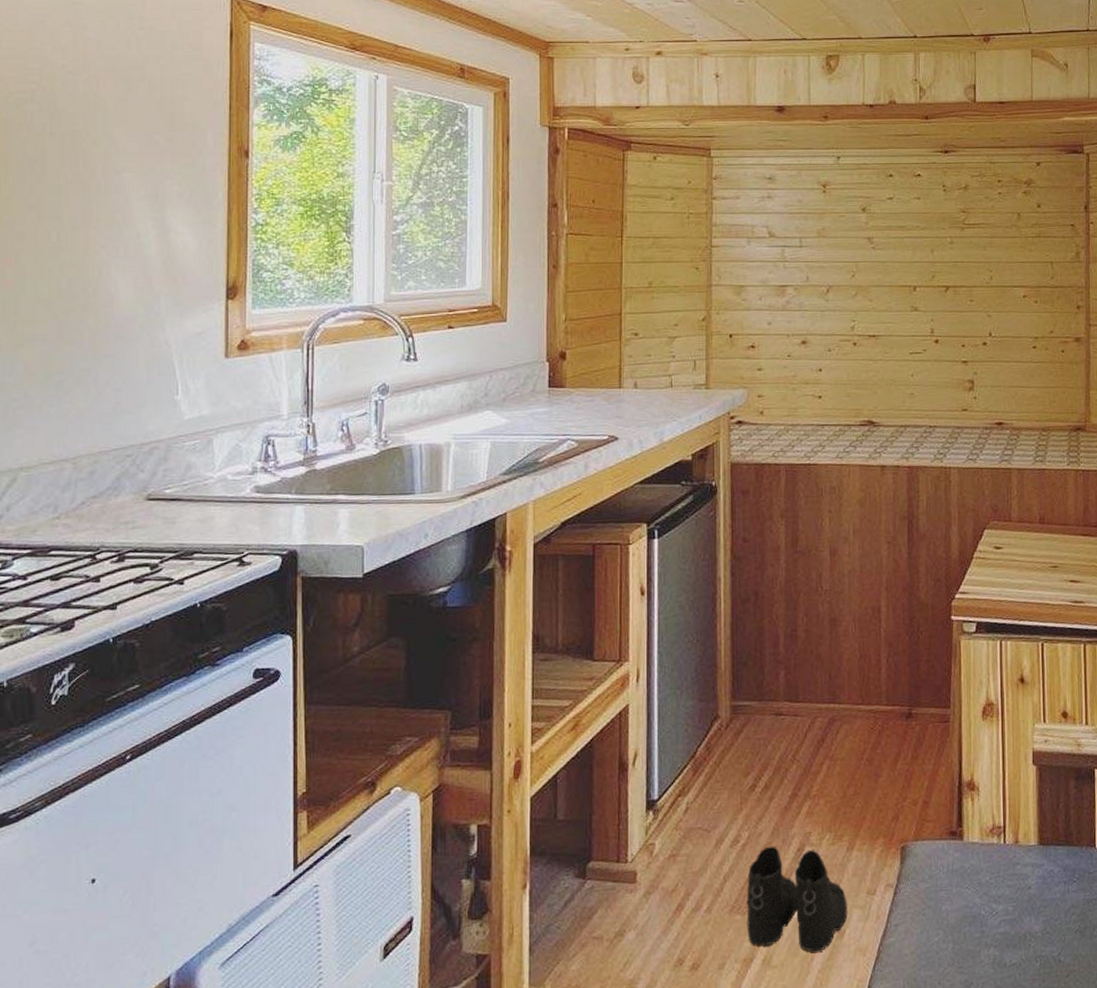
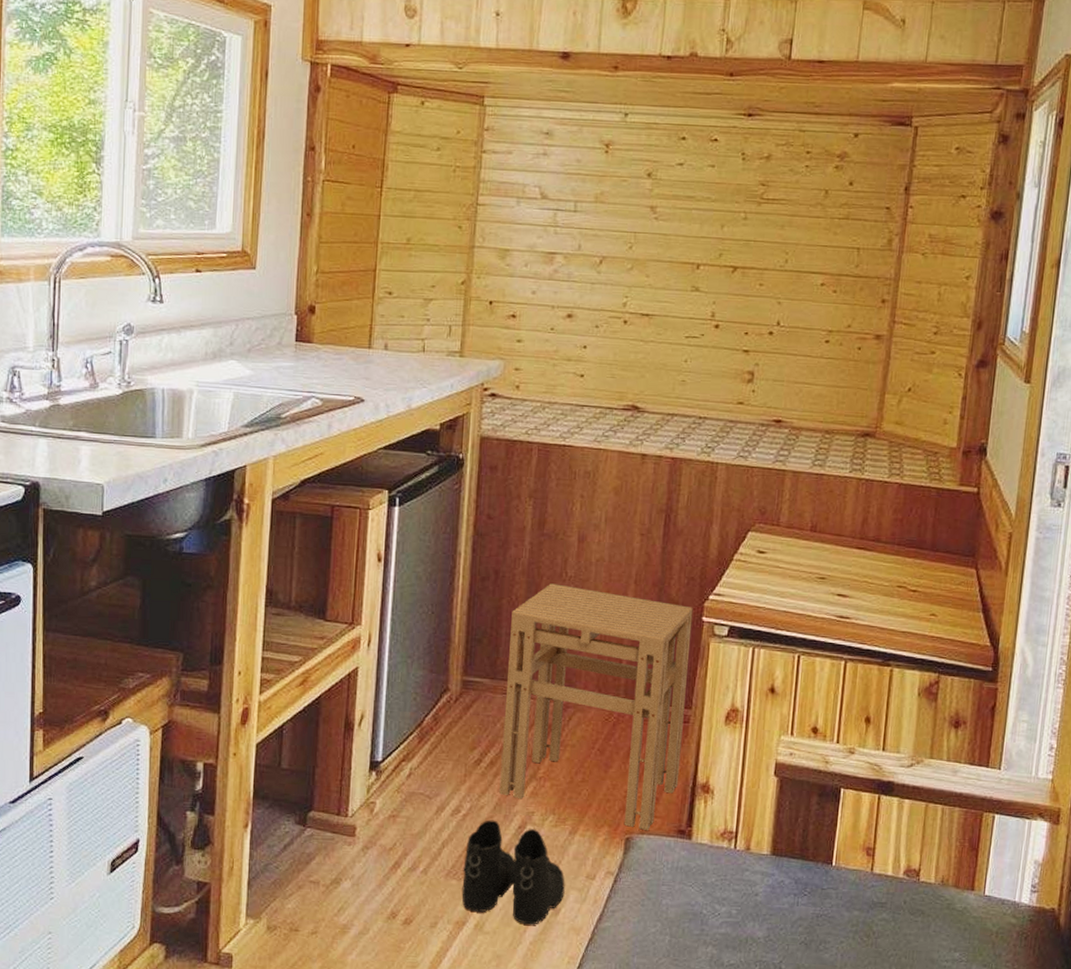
stool: none [774,599,946,837] -> present [499,583,693,831]

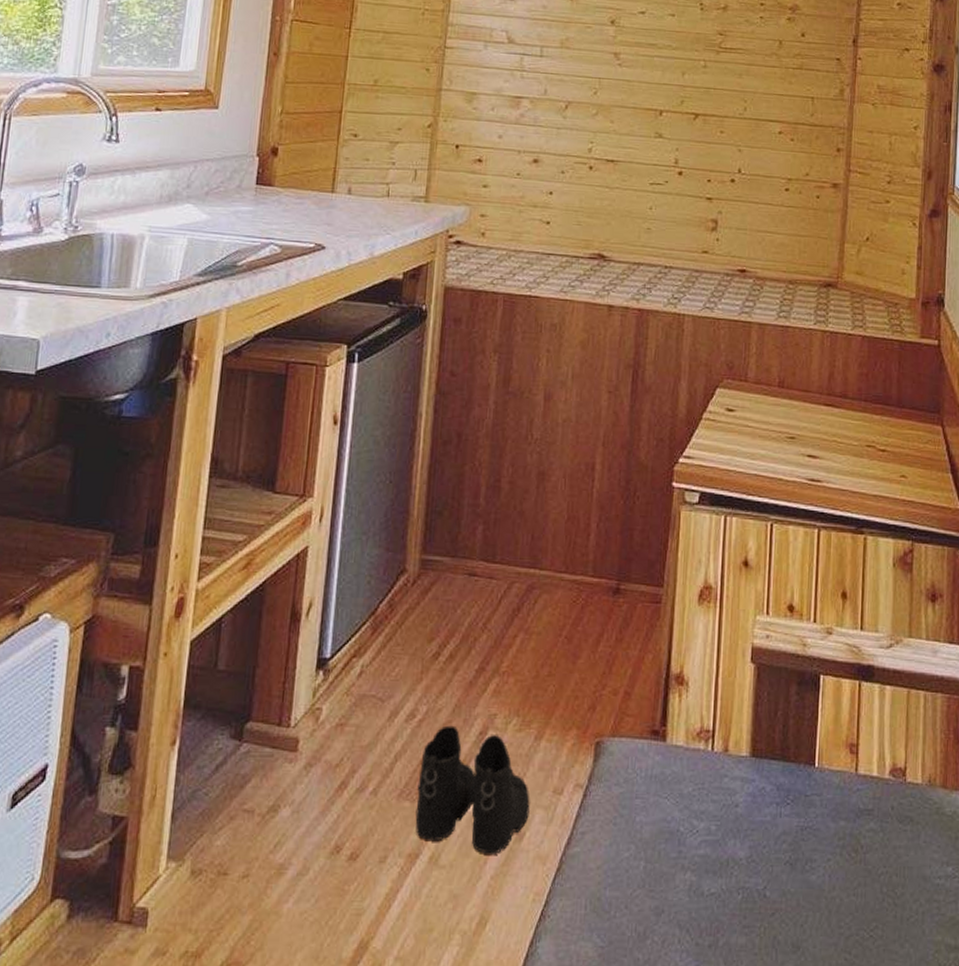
stool: present [499,583,693,831] -> none [459,447,663,733]

